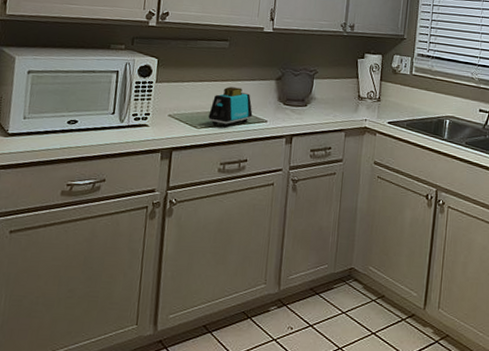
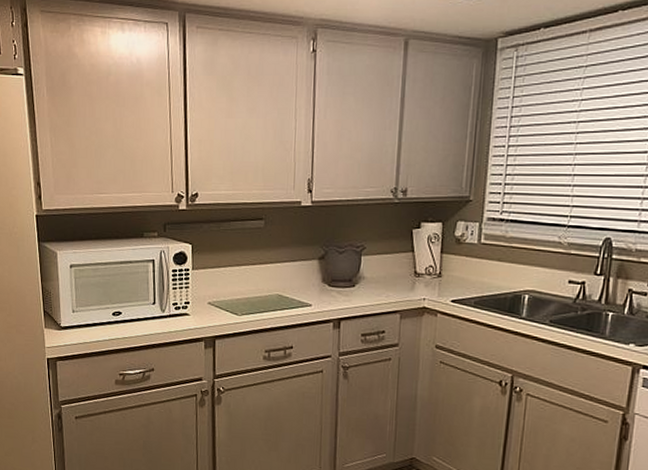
toaster: present [208,87,253,128] -> none [248,270,296,314]

